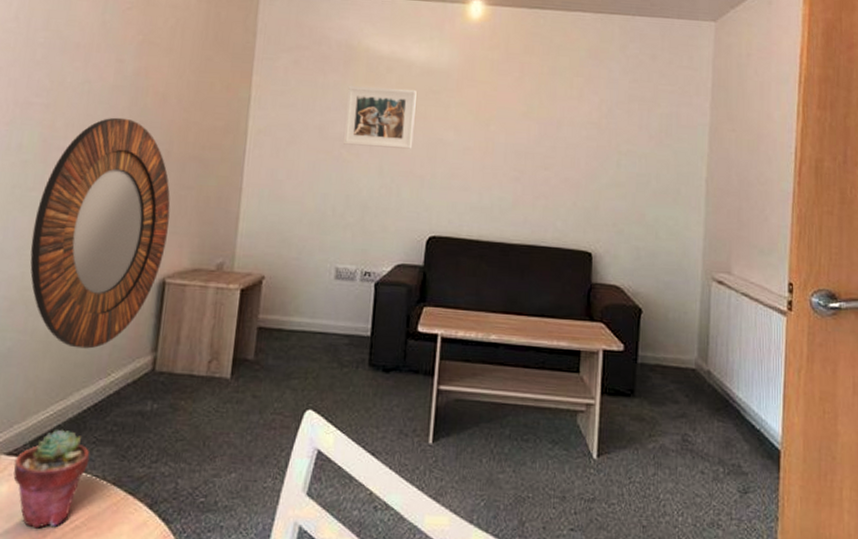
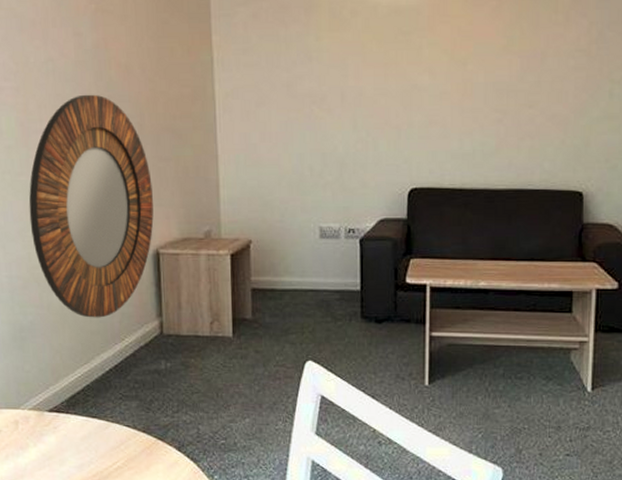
potted succulent: present [13,429,90,529] -> none [56,388,120,470]
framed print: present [342,86,417,149] -> none [312,34,386,100]

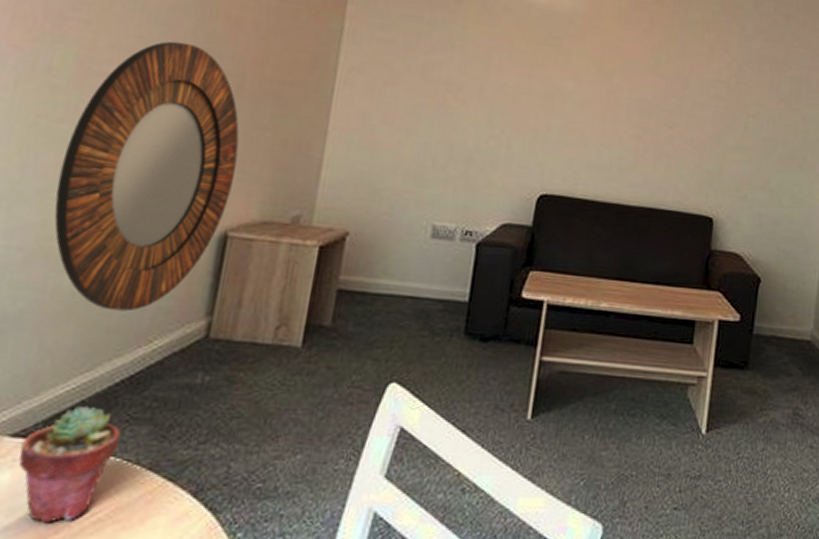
potted succulent: none [56,388,120,470] -> present [18,405,121,523]

